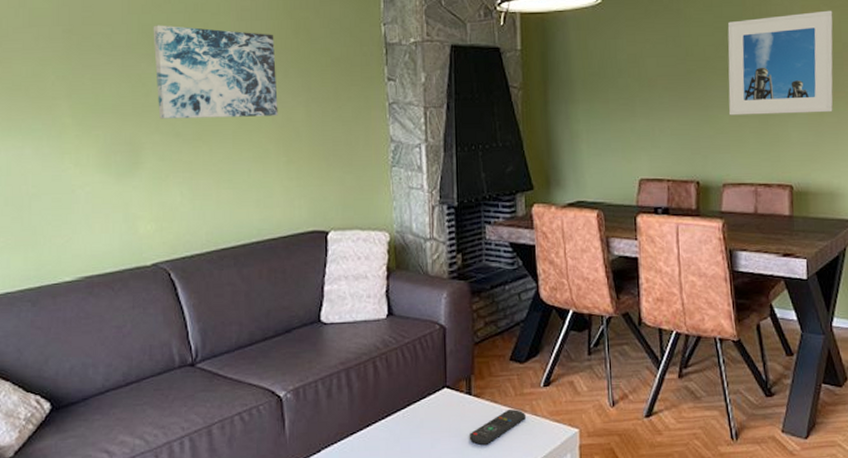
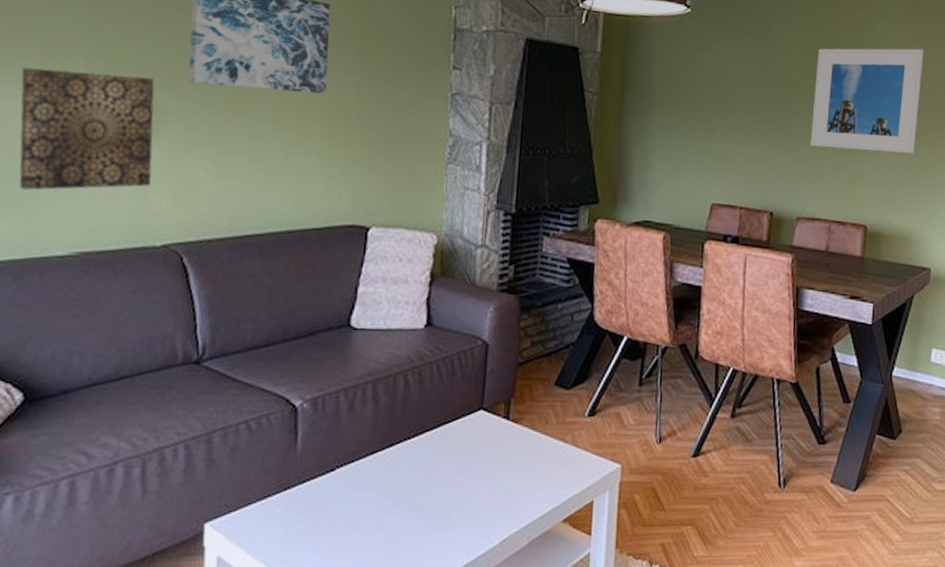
wall art: none [20,118,137,227] -> present [19,67,155,190]
remote control: present [469,409,525,445] -> none [502,439,565,475]

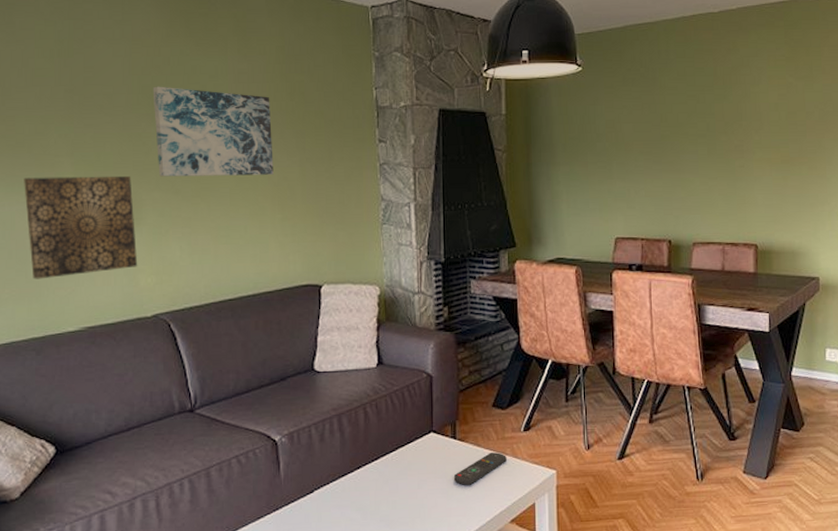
remote control: none [502,439,565,475] -> present [453,452,507,485]
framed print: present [809,48,924,154] -> none [699,81,798,179]

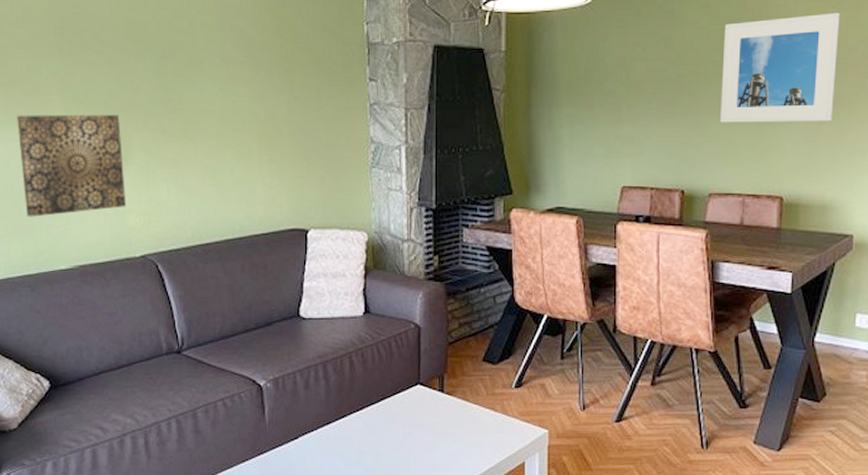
wall art: present [152,86,274,177] -> none [140,22,261,116]
remote control: present [453,452,507,485] -> none [440,408,496,440]
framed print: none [699,81,798,179] -> present [719,12,840,123]

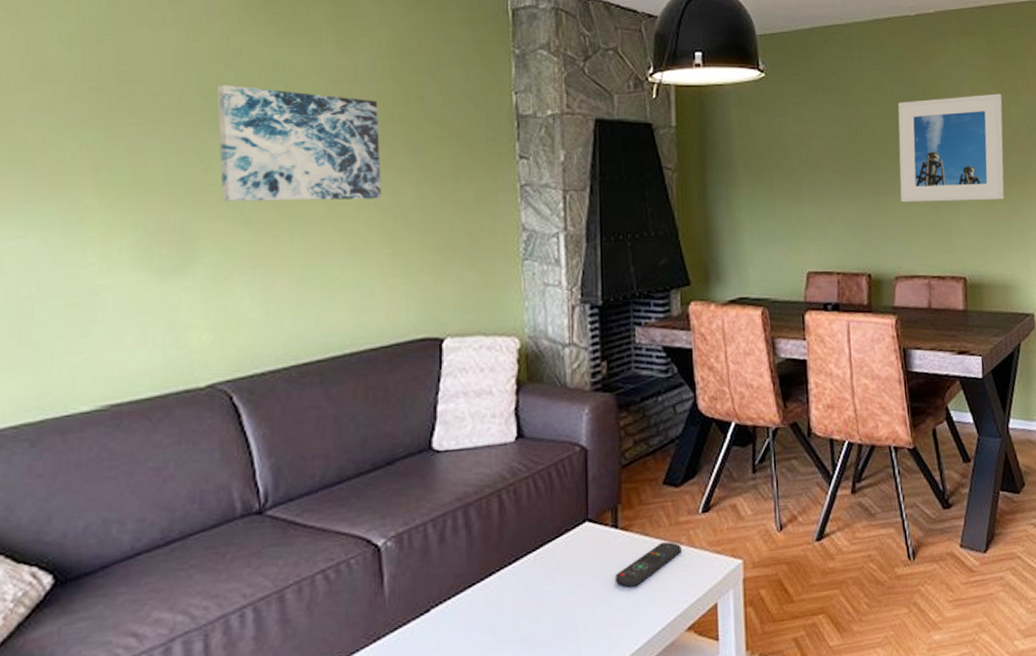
wall art: present [17,114,127,217] -> none [22,200,188,342]
wall art: none [140,22,261,116] -> present [216,84,381,202]
remote control: none [440,408,496,440] -> present [614,542,681,587]

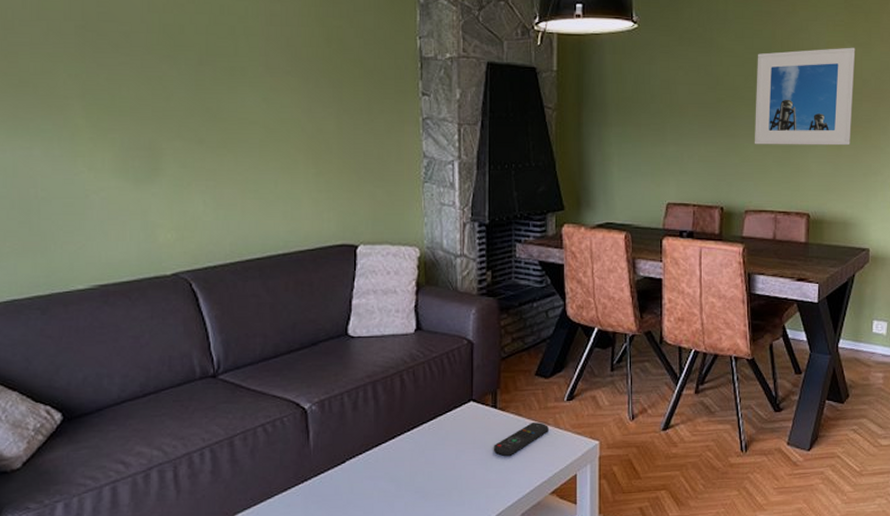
wall art: present [216,84,381,202] -> none [175,25,308,126]

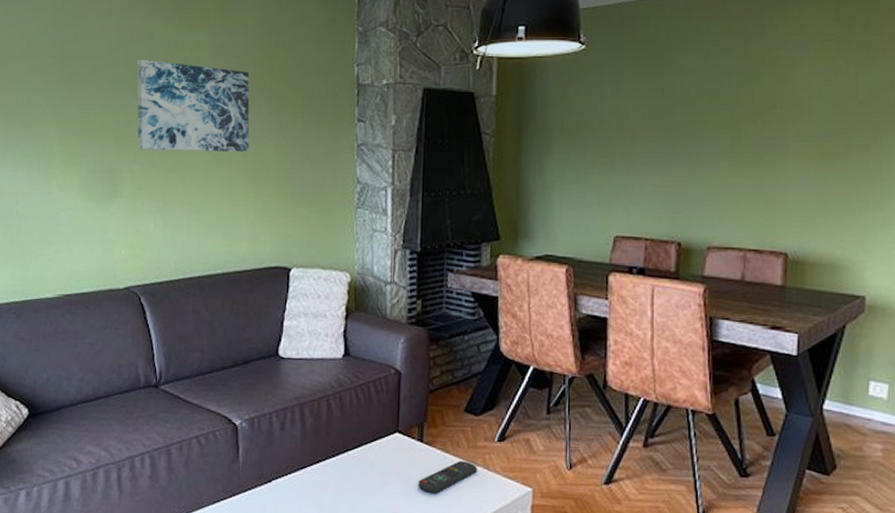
wall art: none [175,25,308,126] -> present [136,59,250,152]
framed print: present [754,47,856,146] -> none [719,64,849,176]

